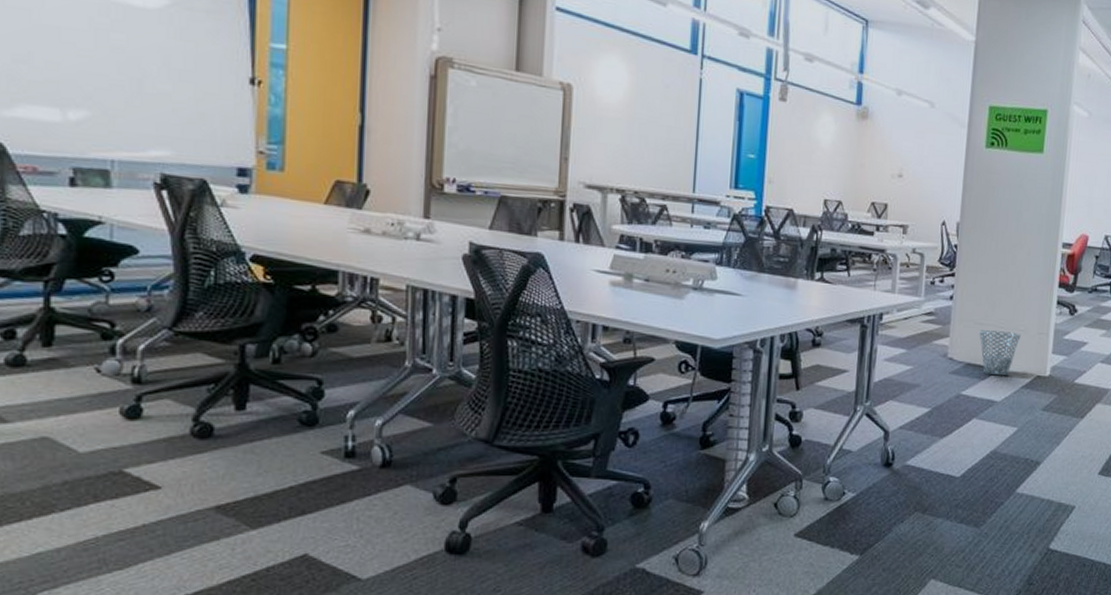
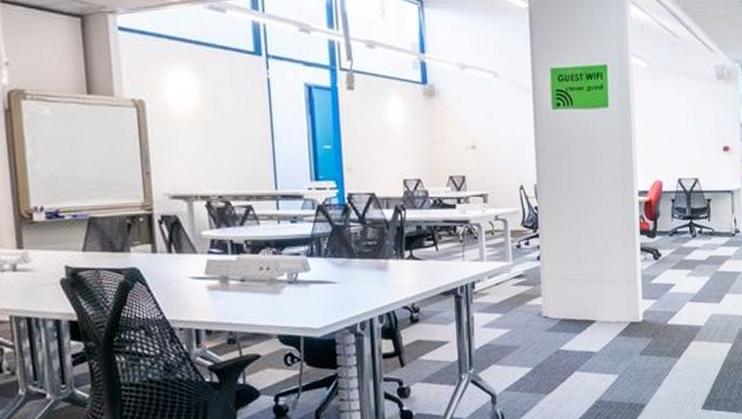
waste basket: present [979,330,1021,376] -> none [569,283,610,328]

